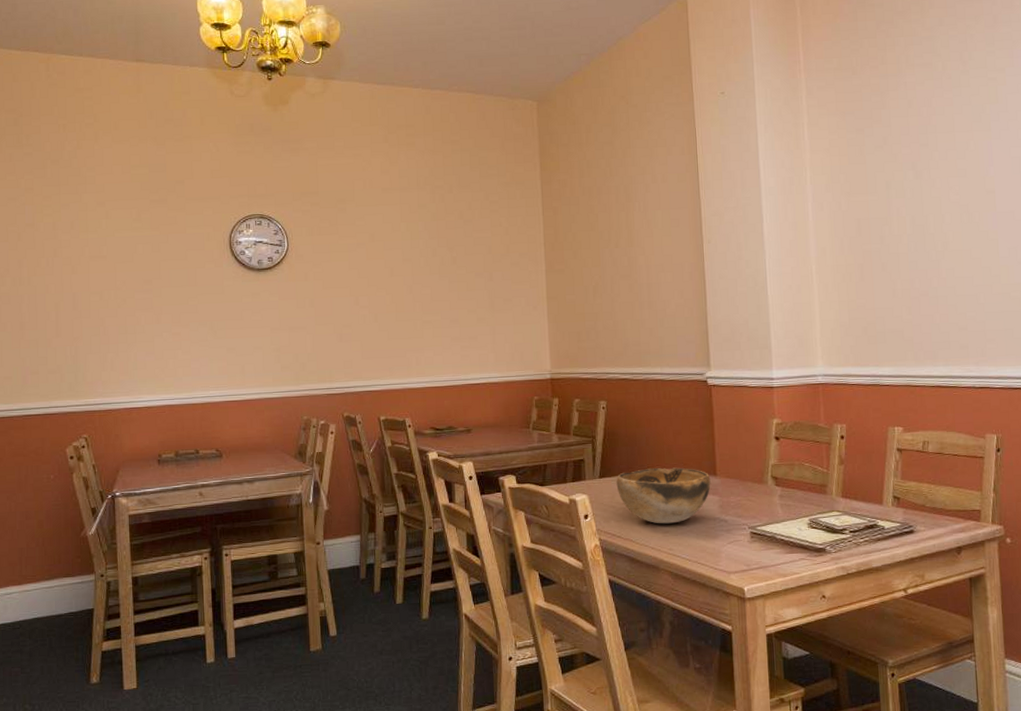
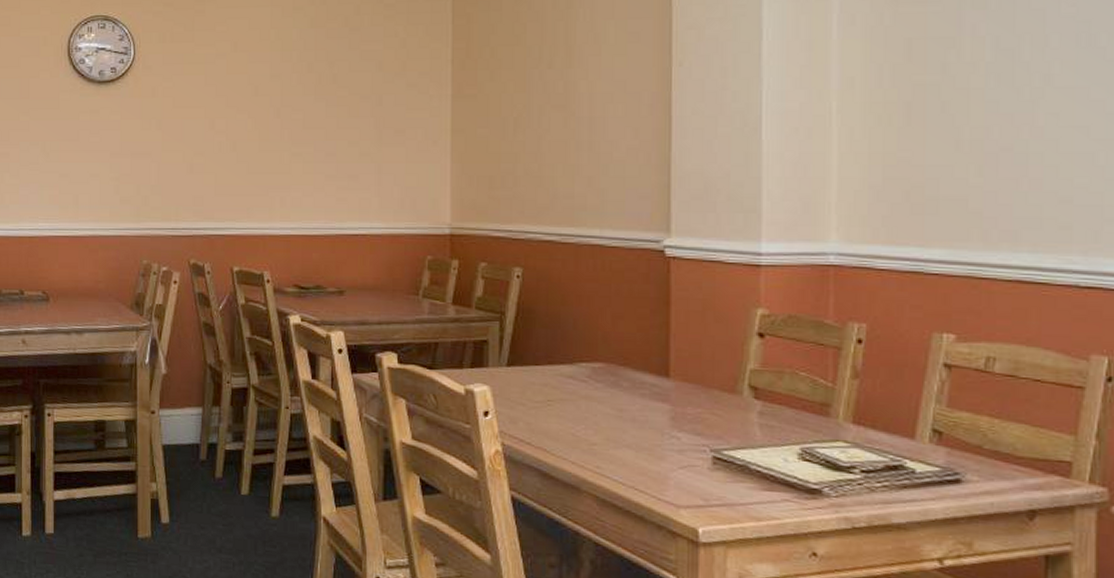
decorative bowl: present [616,467,711,524] -> none [529,360,660,434]

